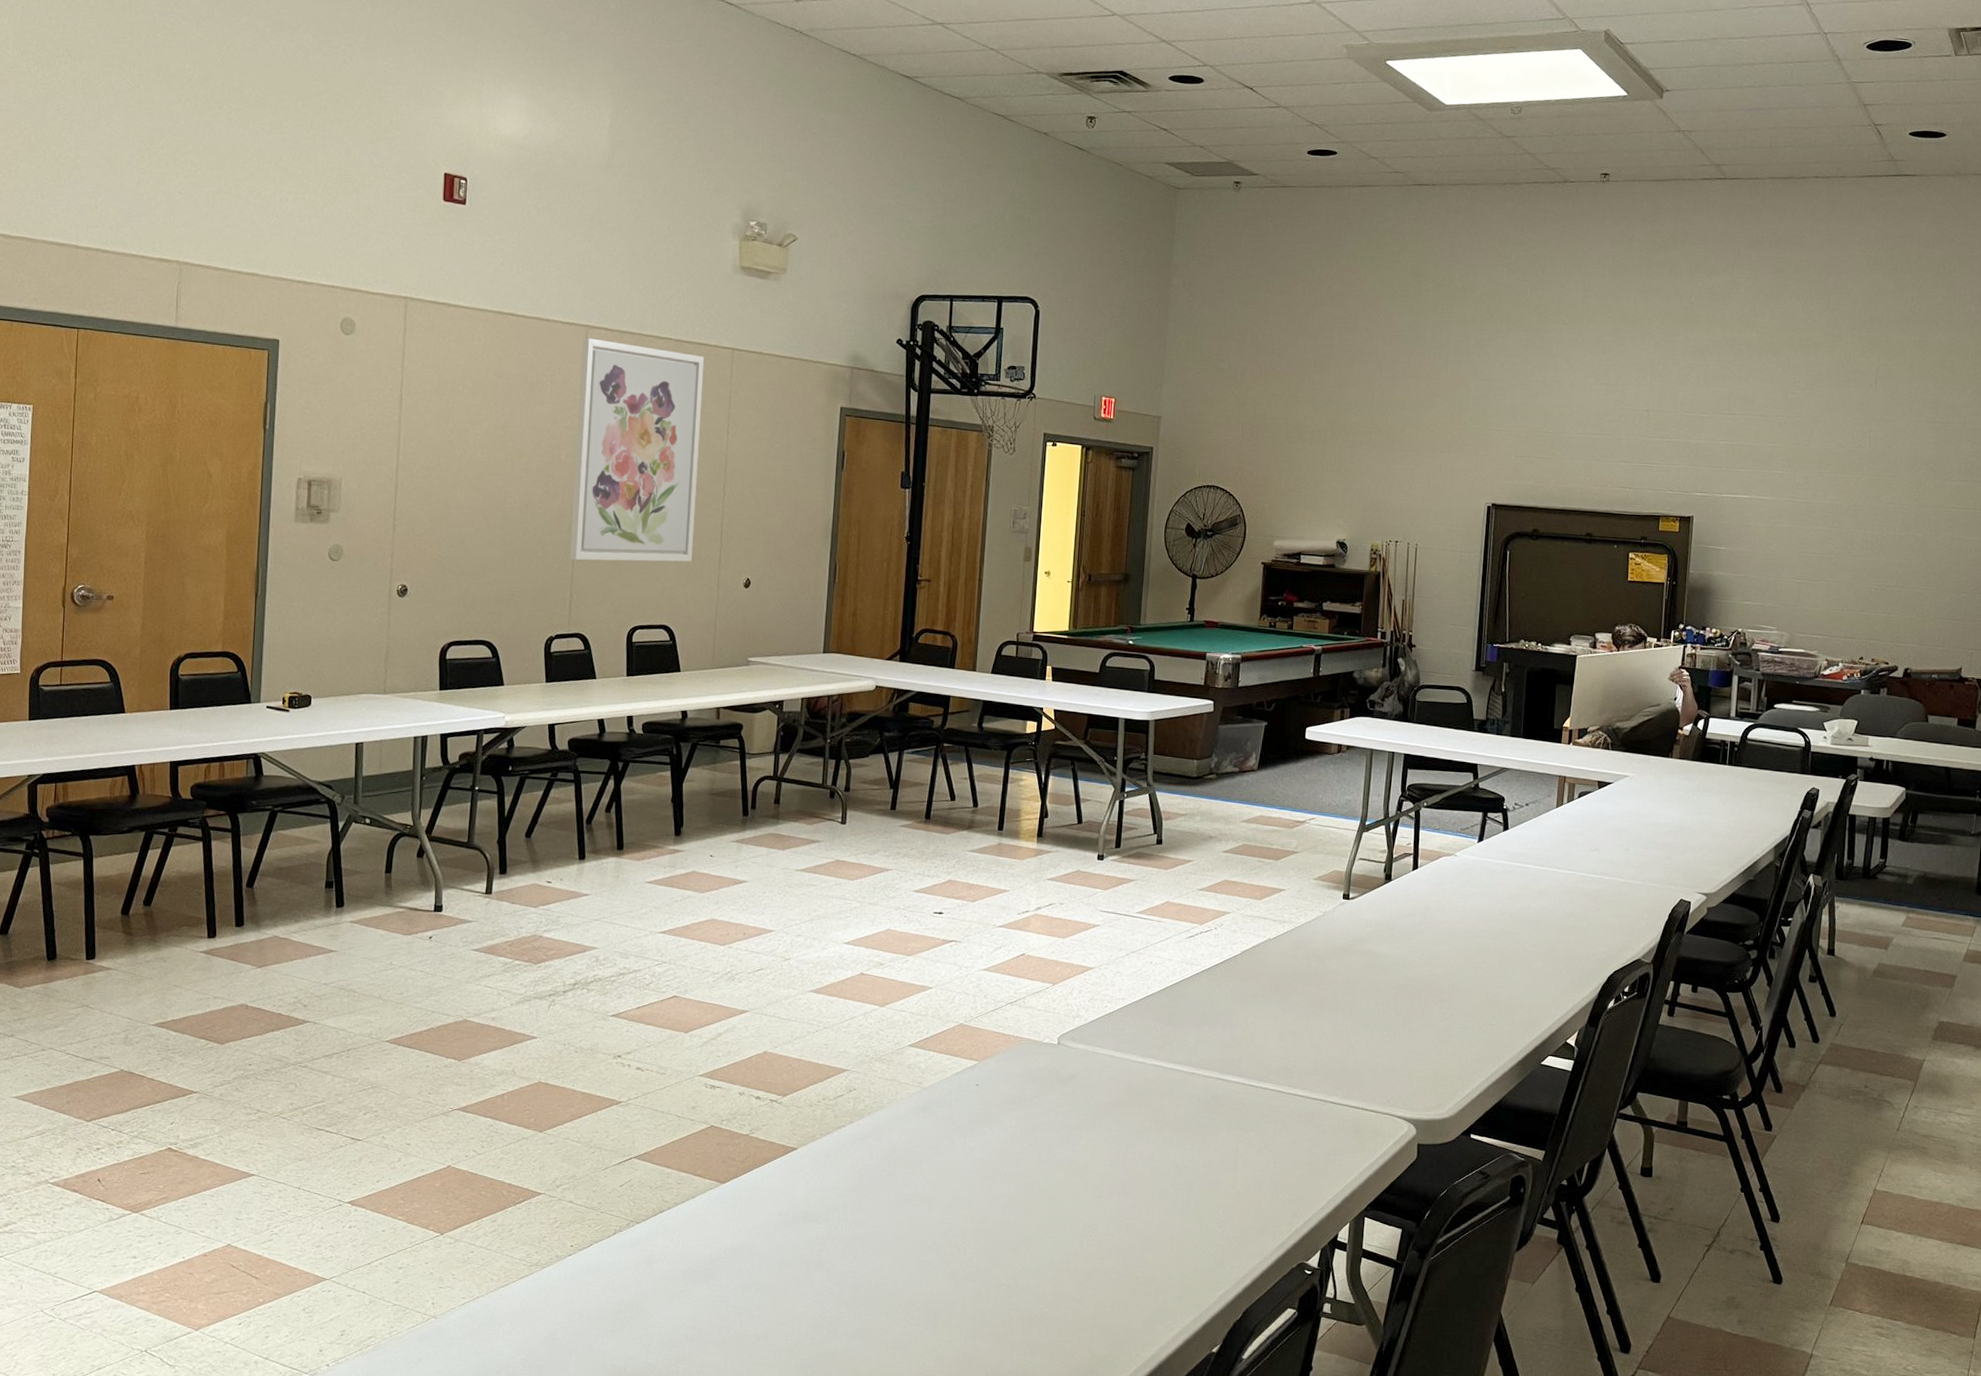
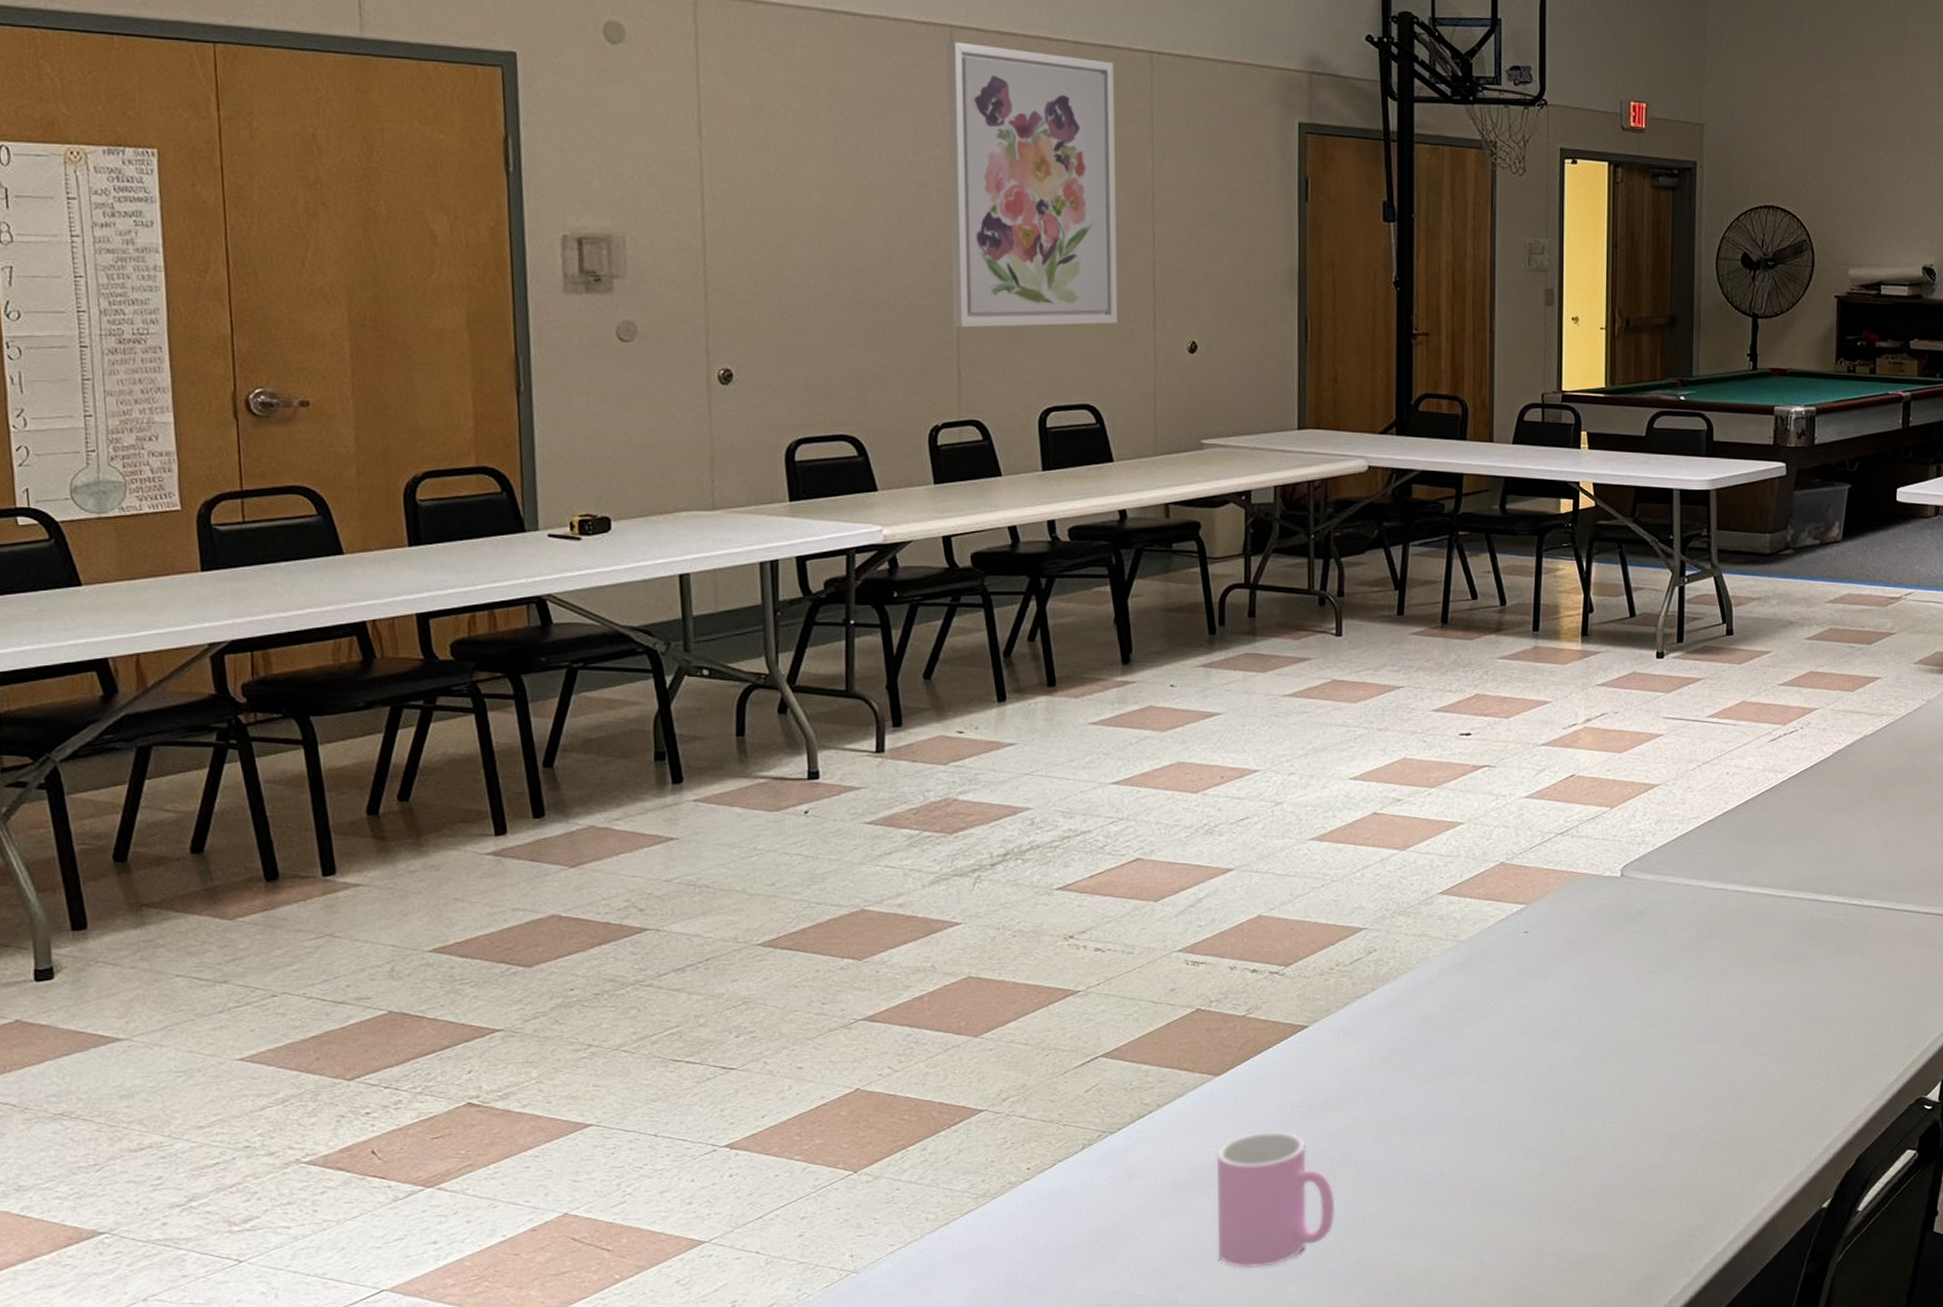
cup: none [712,1234,808,1351] -> present [1216,1131,1334,1268]

